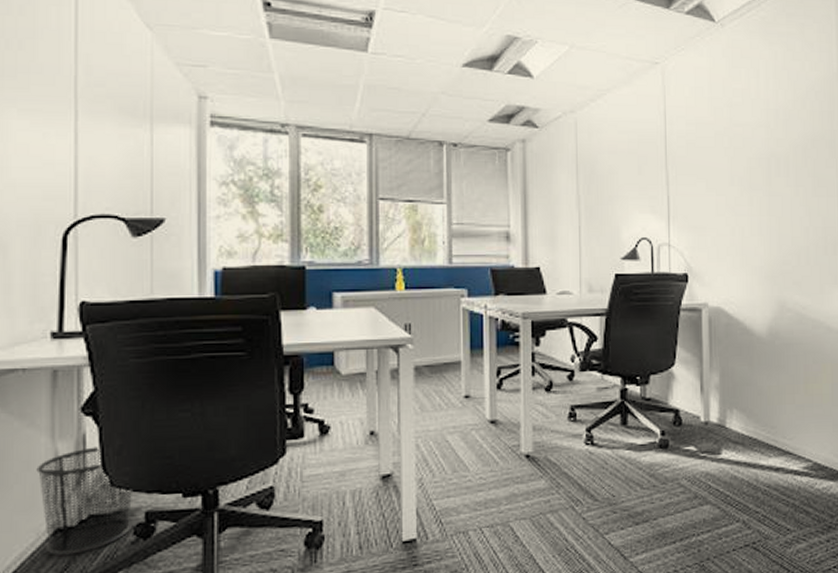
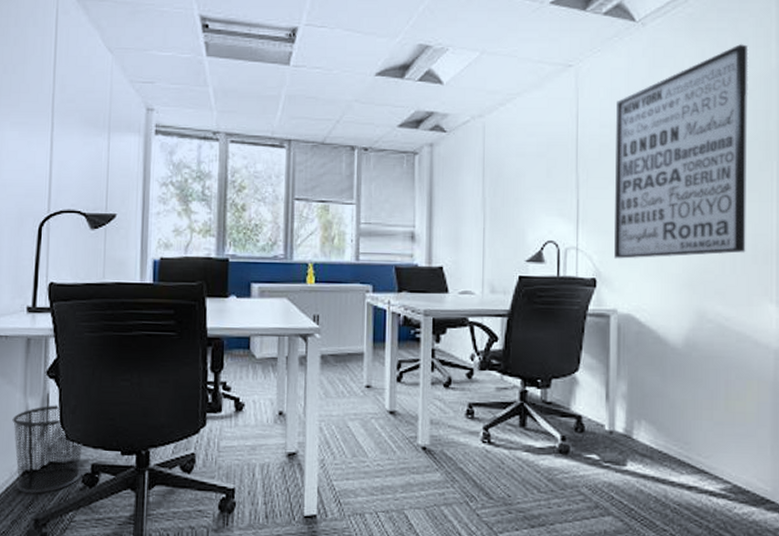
wall art: none [701,48,818,254] -> present [614,44,749,259]

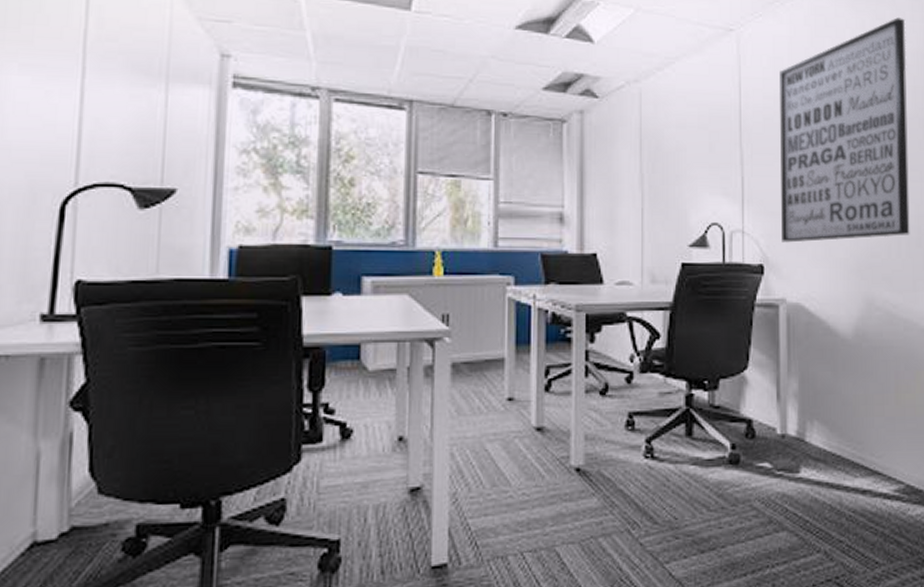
waste bin: present [12,405,82,493] -> none [14,447,123,573]

